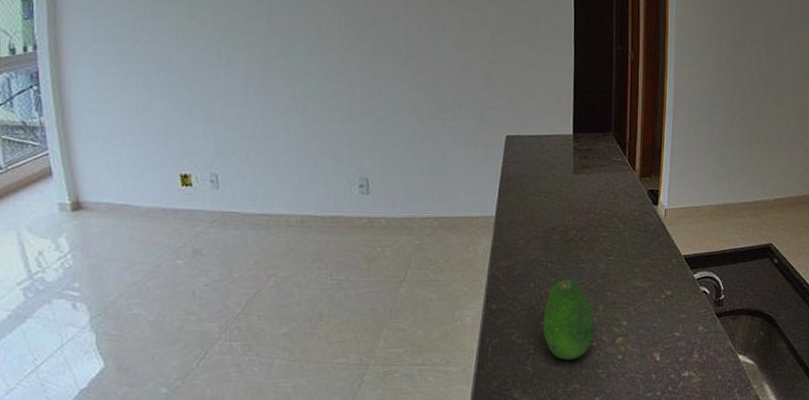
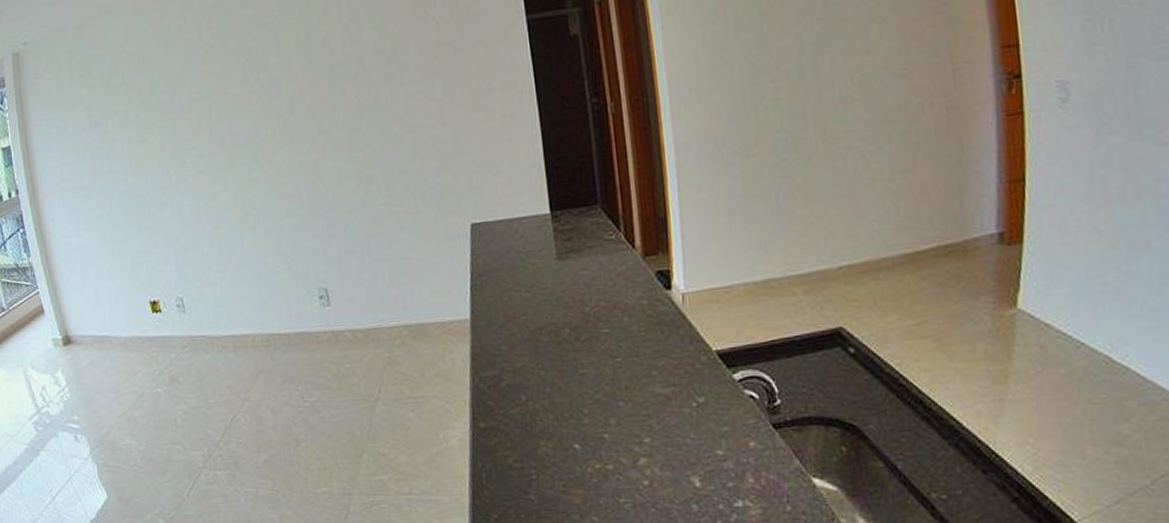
fruit: present [543,279,595,361] -> none [542,388,610,488]

